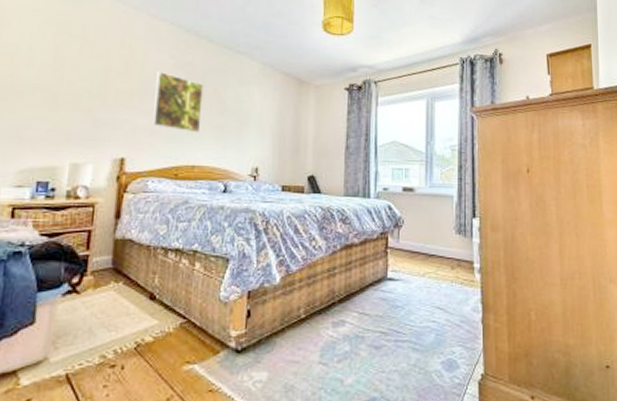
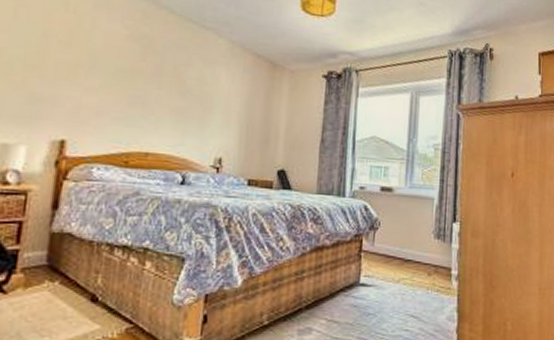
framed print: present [151,71,204,133] -> none [99,42,162,116]

